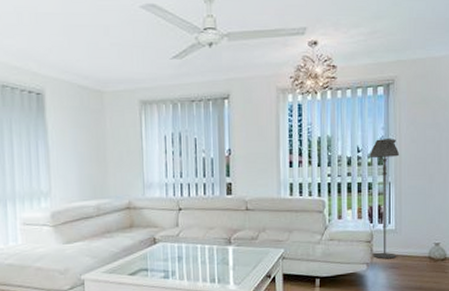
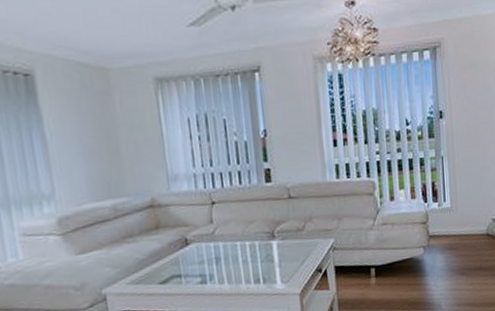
floor lamp: present [369,139,400,259] -> none [419,108,453,241]

